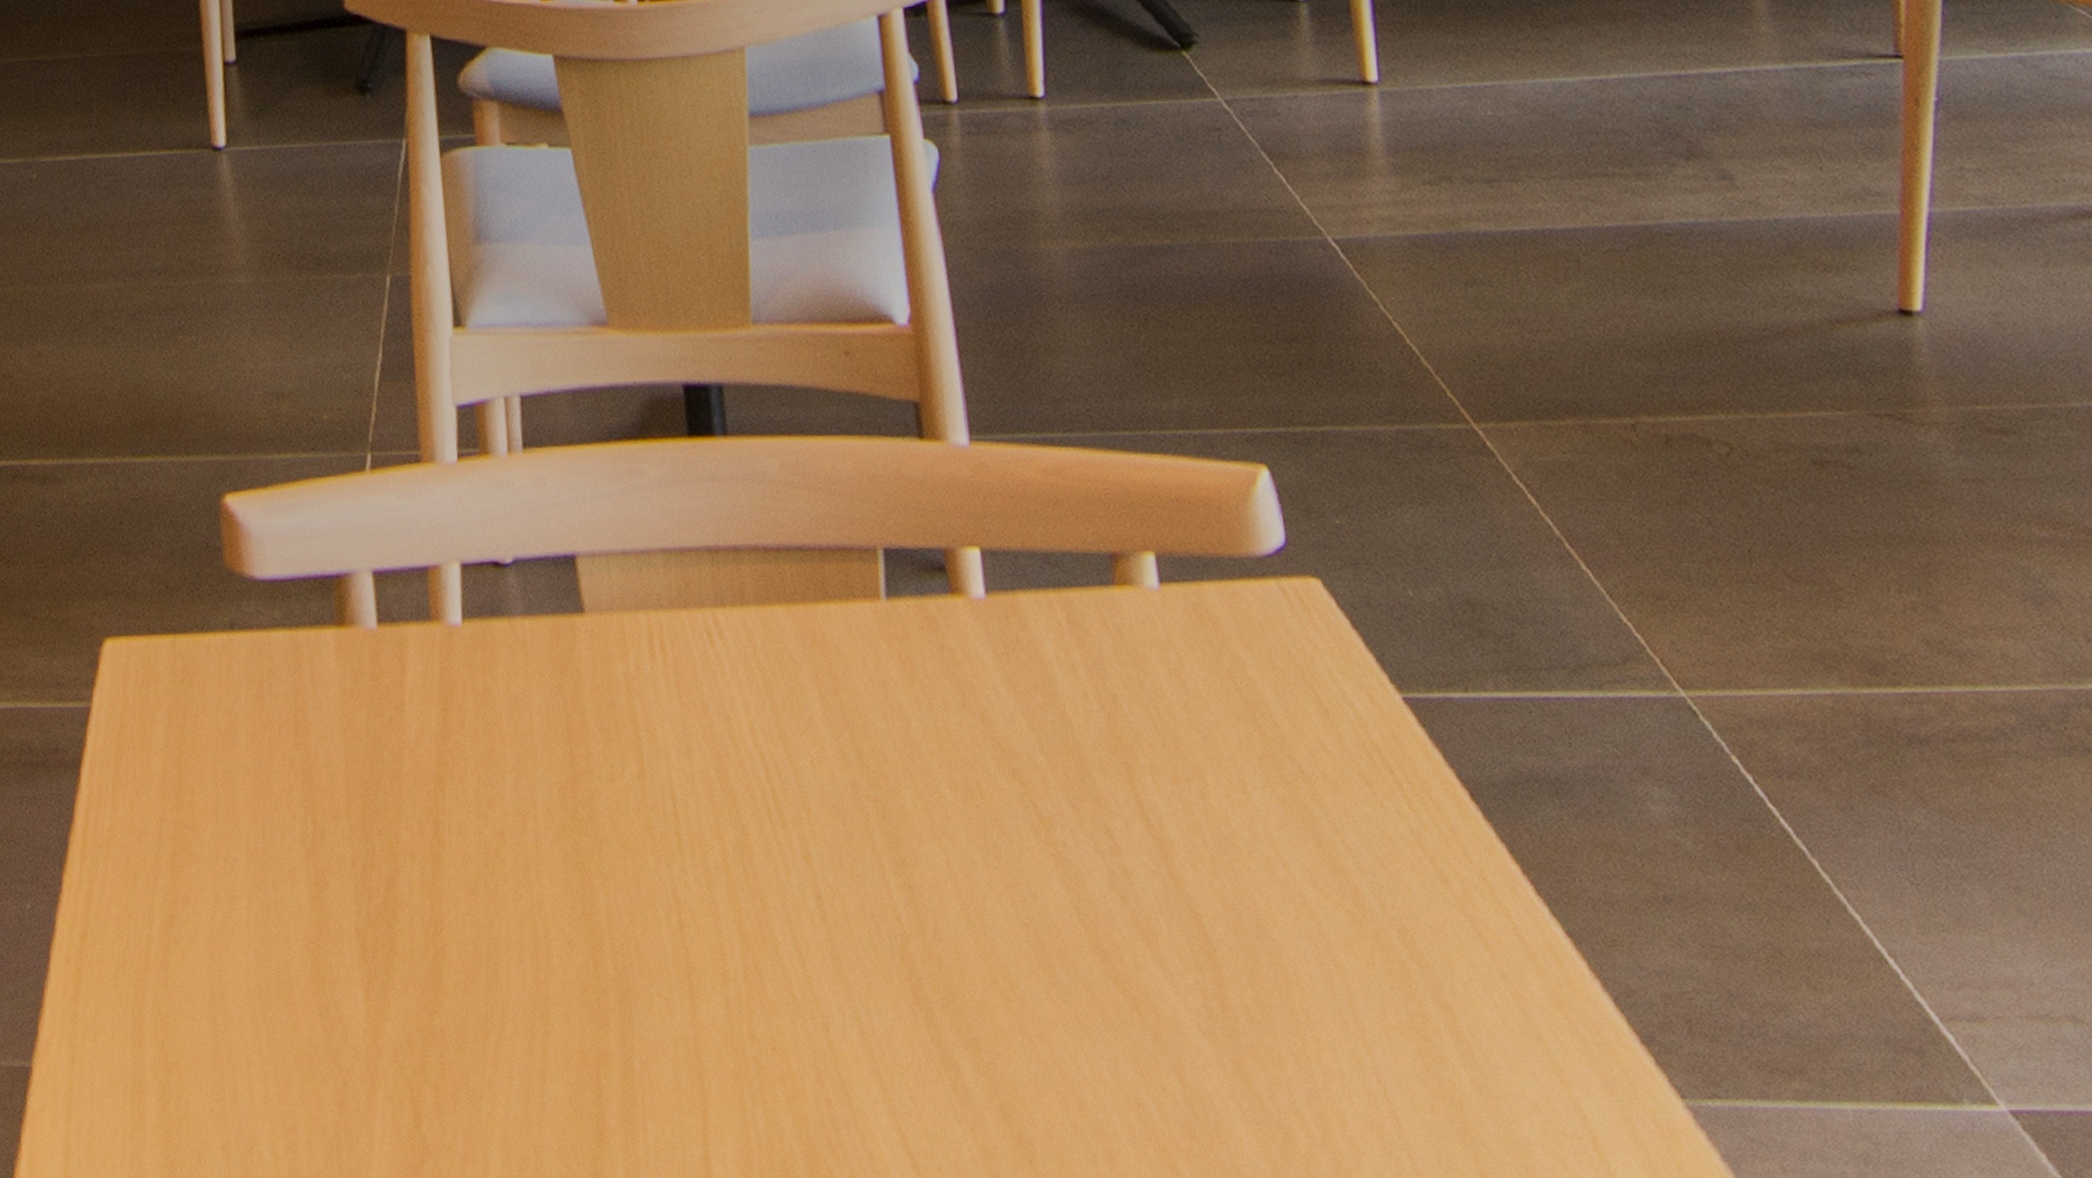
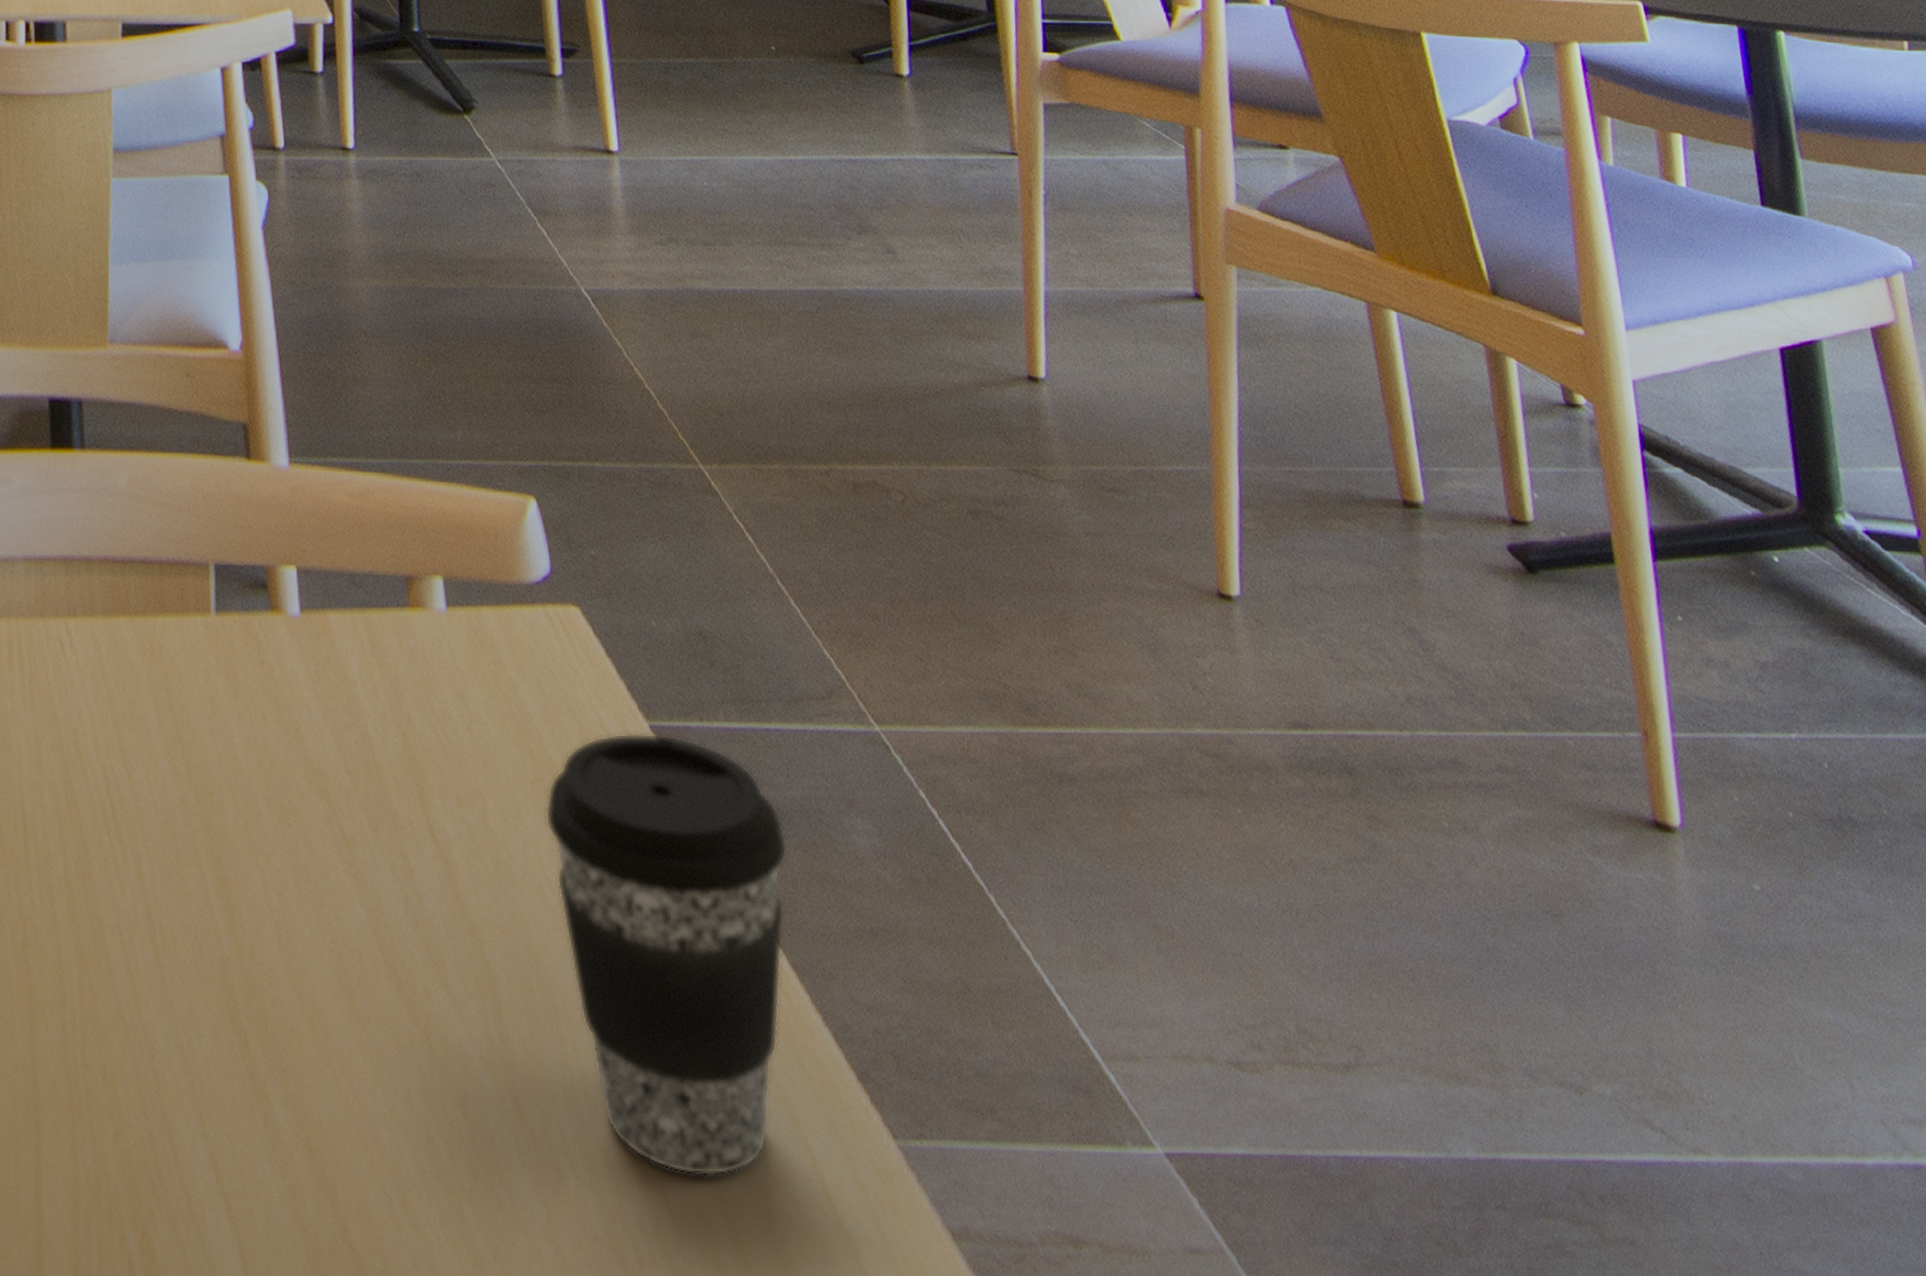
coffee cup: none [1275,705,1566,1135] -> present [545,733,787,1176]

